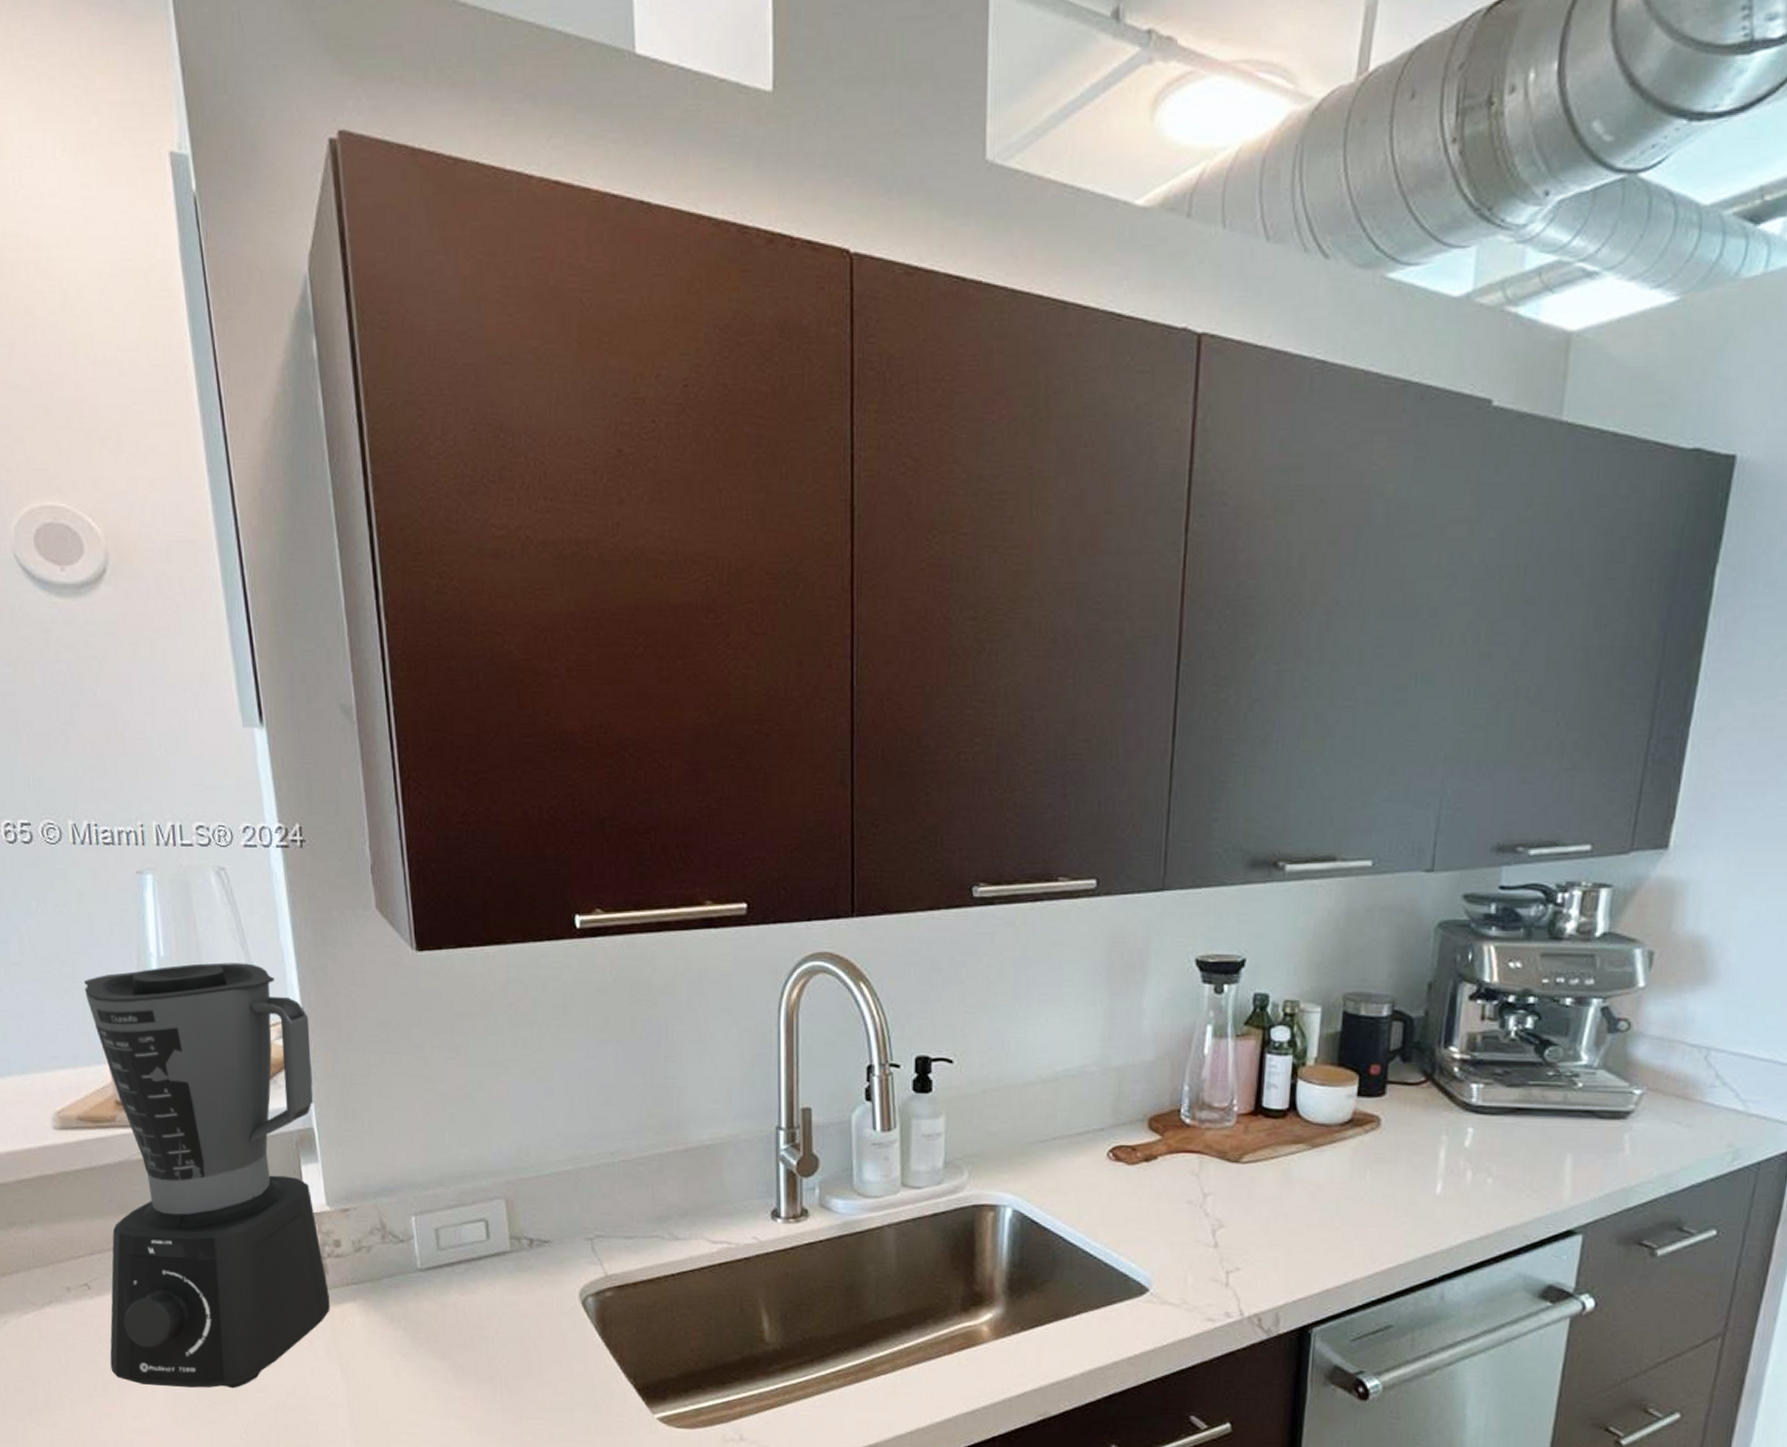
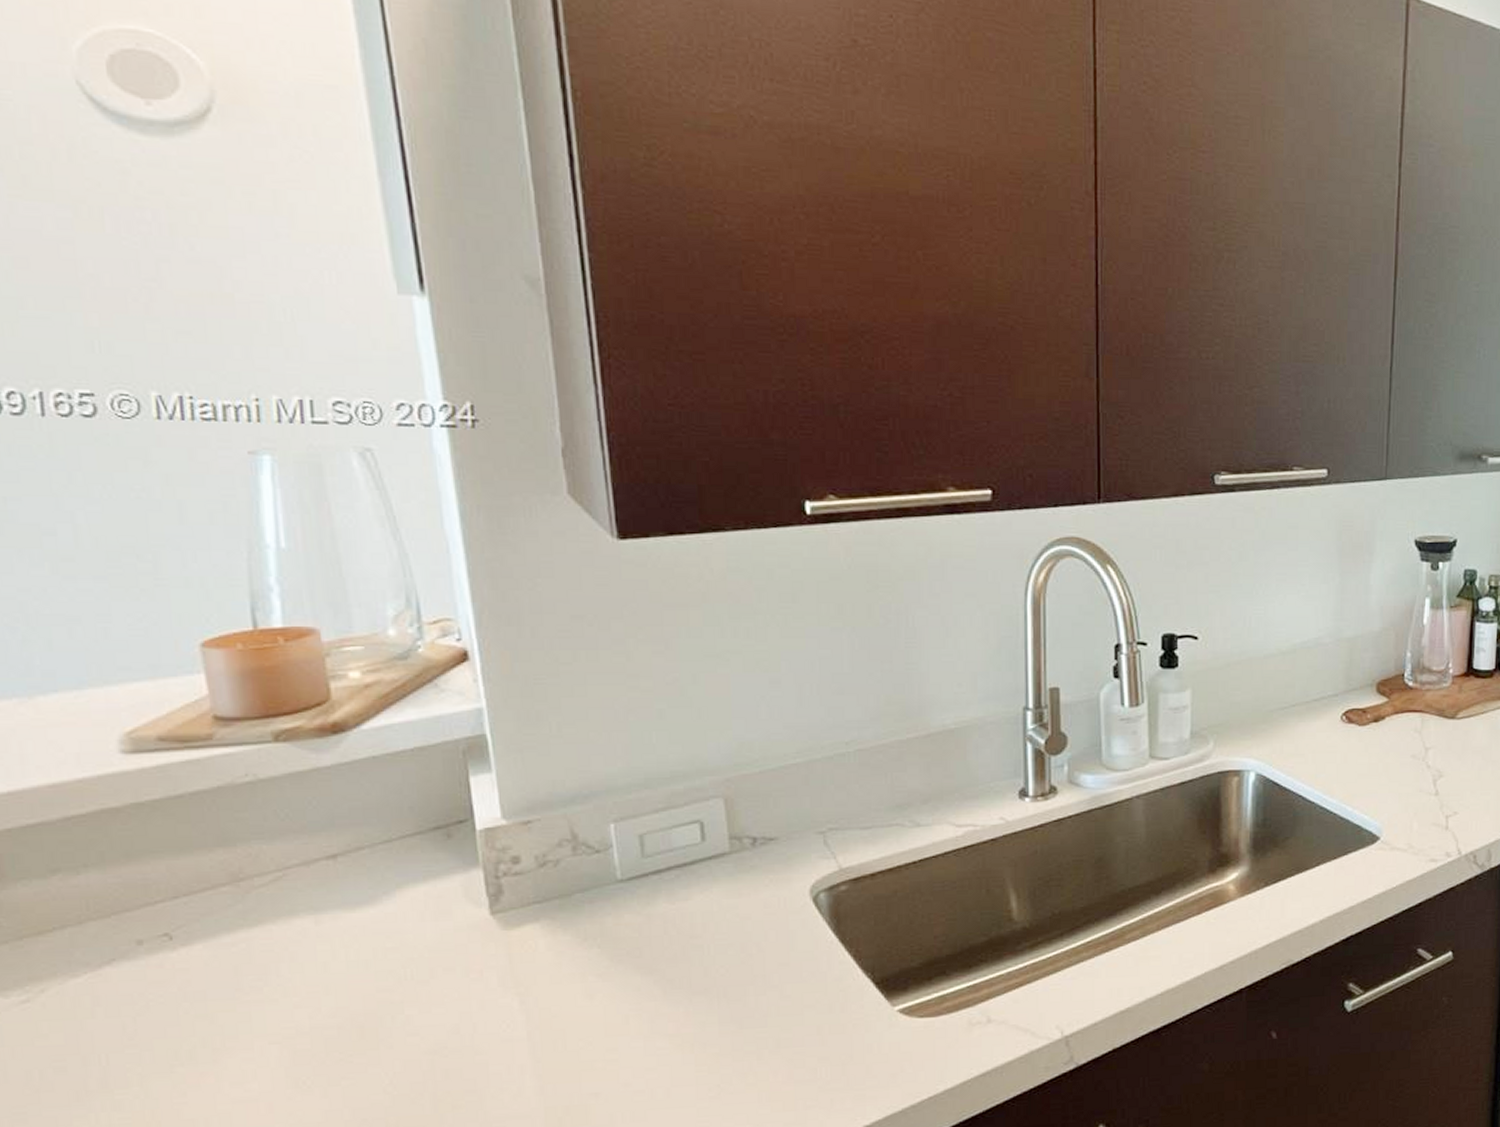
blender: present [84,962,330,1389] -> none [169,554,506,1045]

